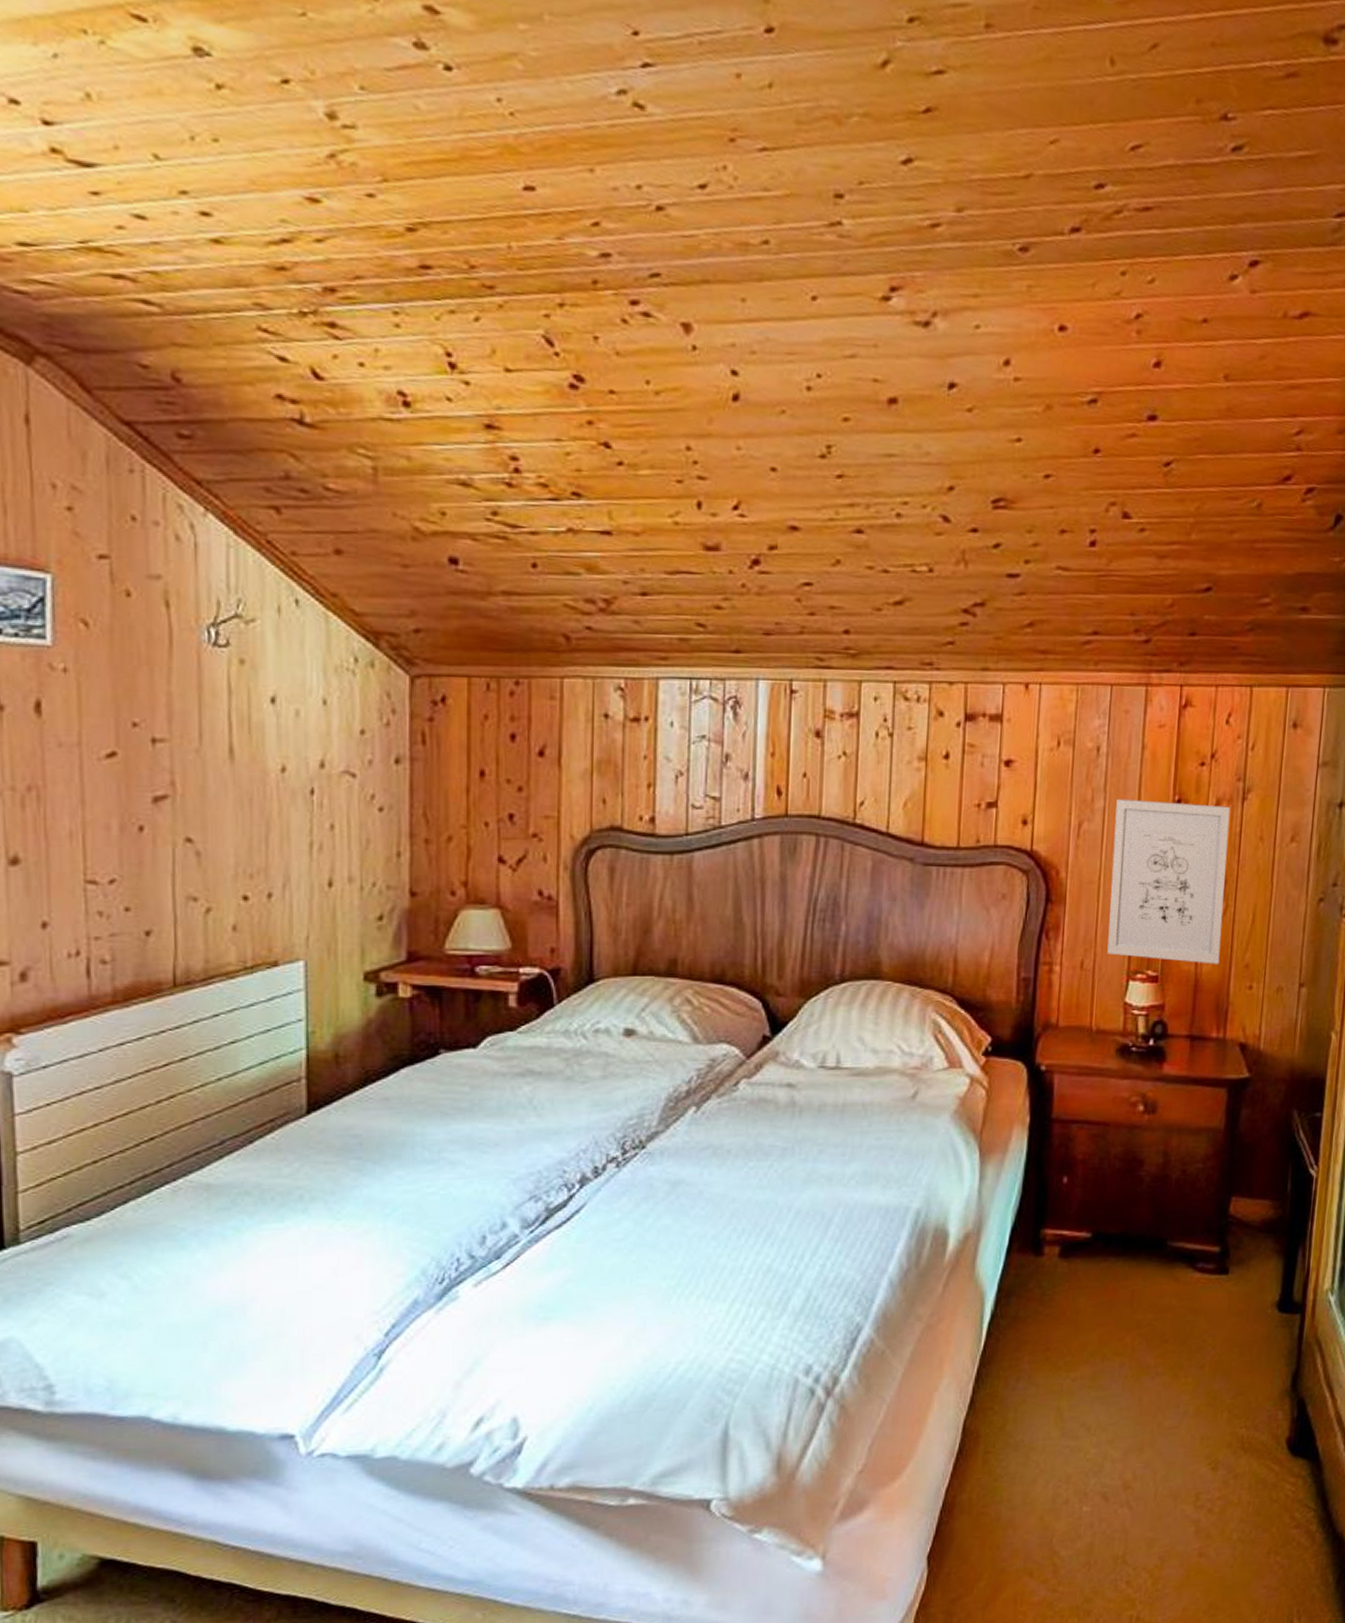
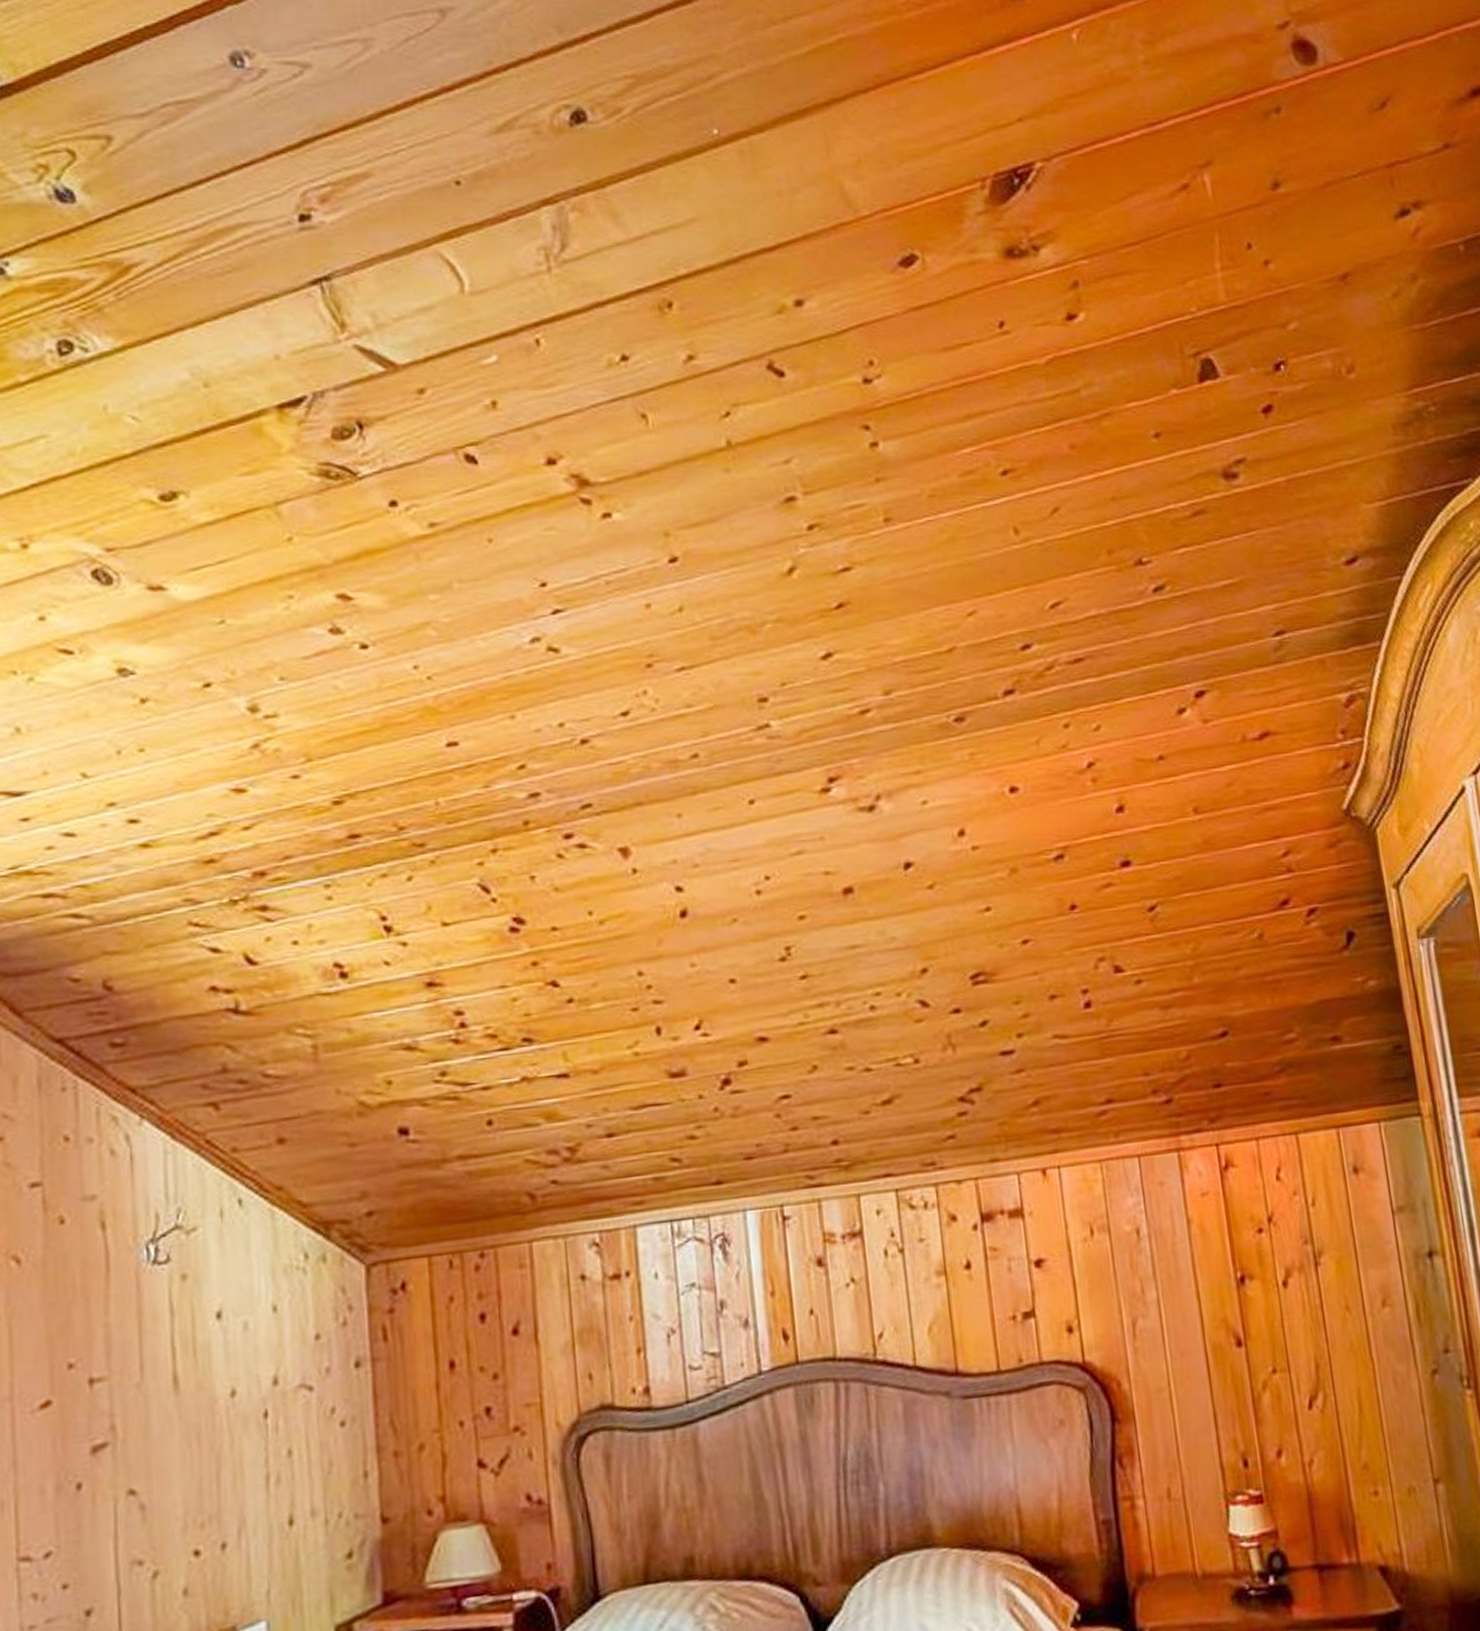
wall art: present [1107,798,1231,964] -> none [1170,1275,1332,1477]

